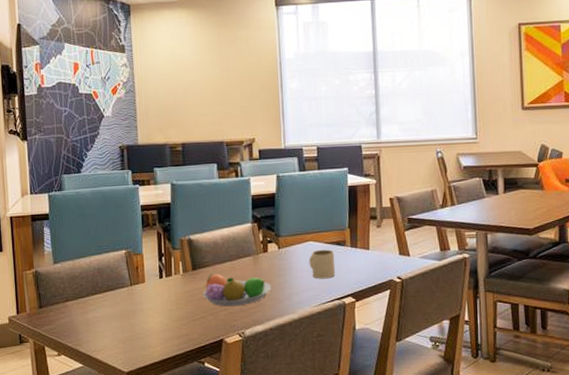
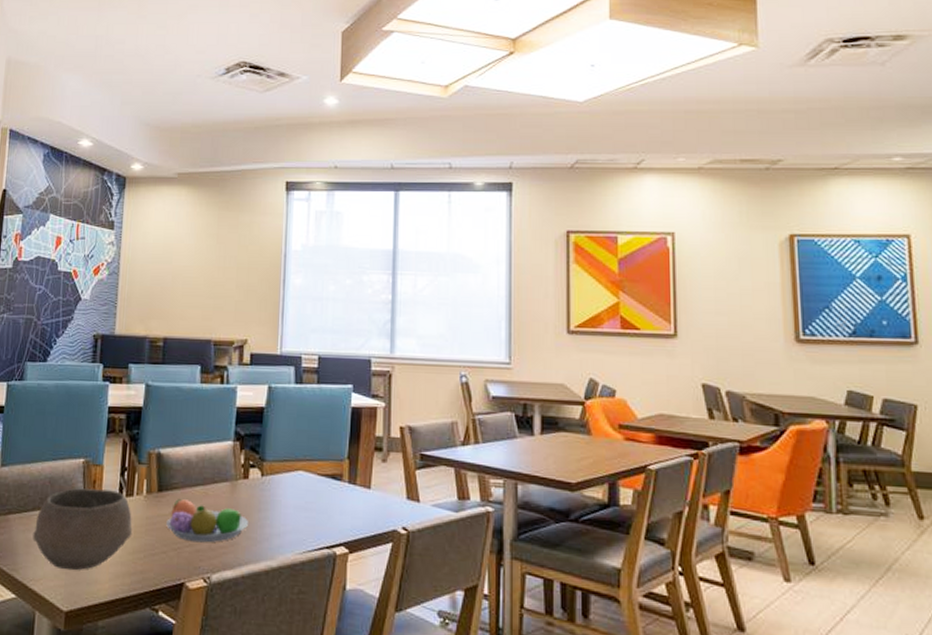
bowl: none [90,273,175,339] -> present [32,488,133,570]
mug: present [309,249,336,279] -> none [296,482,328,520]

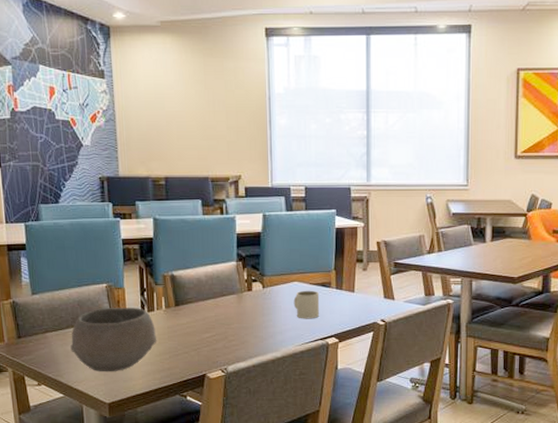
fruit bowl: present [166,499,249,543] -> none [185,311,256,343]
mug: none [296,482,328,520] -> present [293,290,320,319]

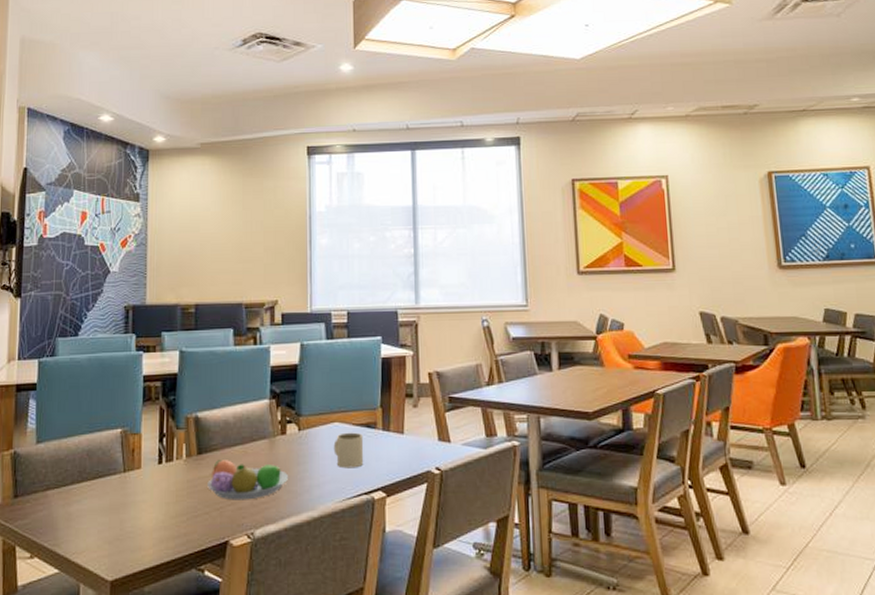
bowl: present [70,308,157,371] -> none [73,457,174,539]
fruit bowl: none [185,311,256,343] -> present [207,460,289,501]

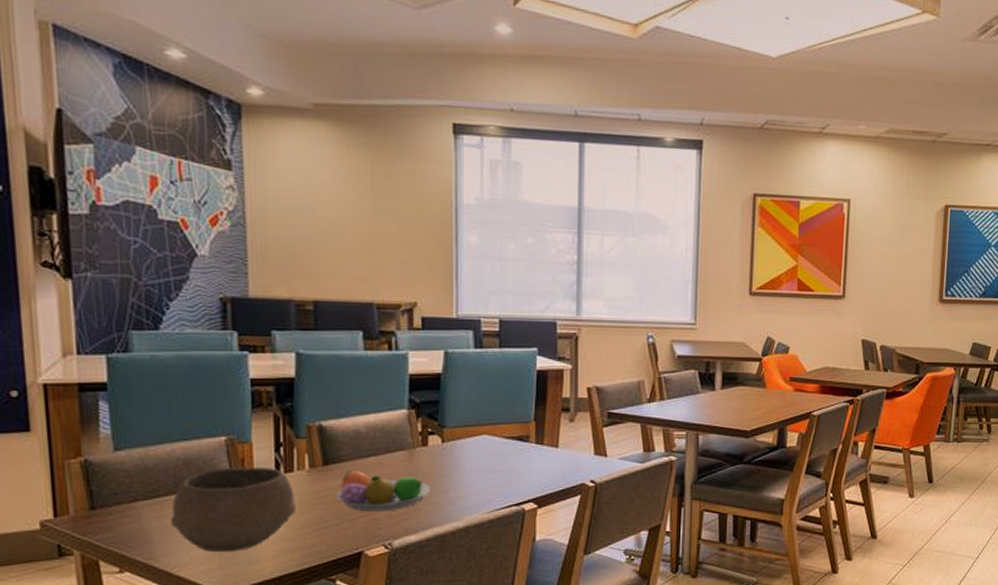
bowl: none [73,457,174,539] -> present [170,468,297,552]
mug: present [333,432,364,469] -> none [481,445,515,481]

